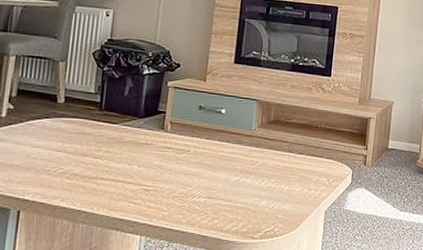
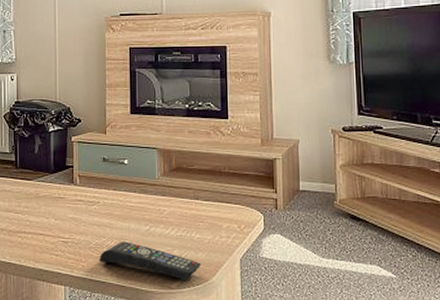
remote control: none [181,191,287,231] -> present [99,242,202,280]

